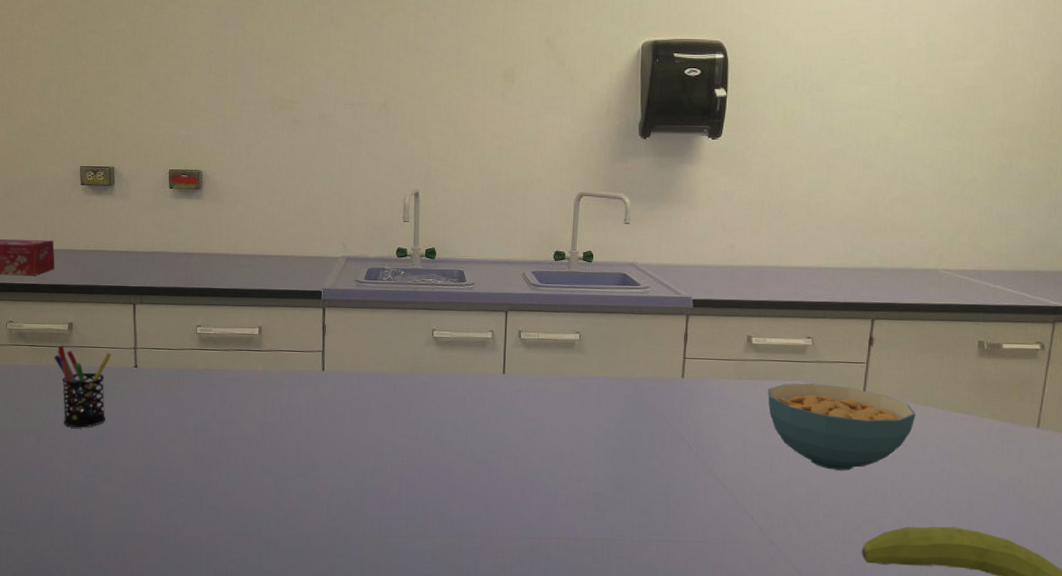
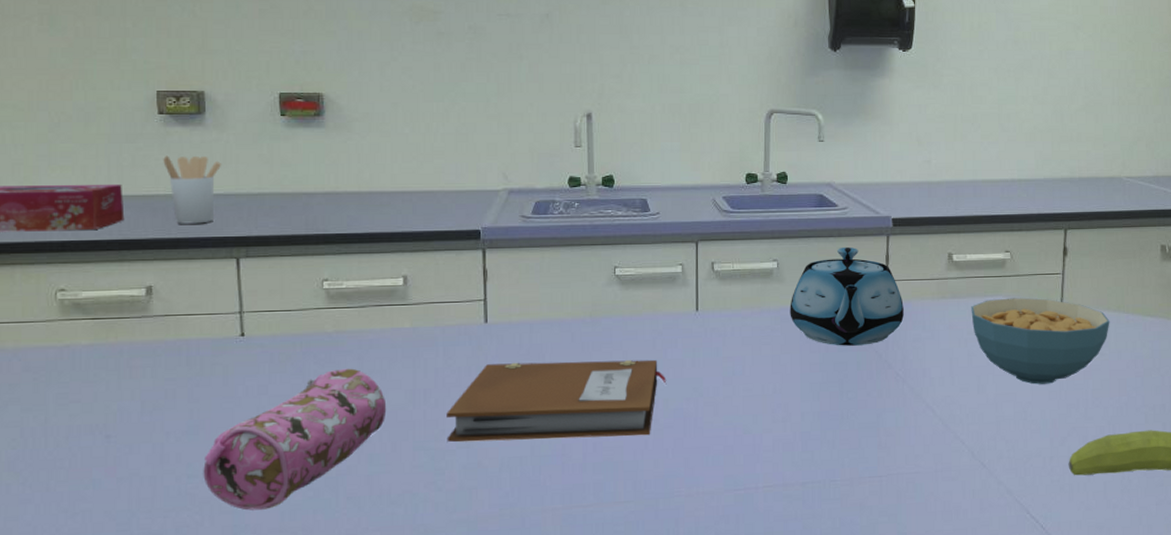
pen holder: present [54,345,112,428] -> none [127,316,208,417]
utensil holder: none [83,218,124,275] -> present [163,155,221,224]
pencil case: none [104,400,242,509] -> present [203,368,387,511]
notebook: none [288,406,474,481] -> present [446,359,667,442]
teapot: none [589,323,700,418] -> present [790,246,904,346]

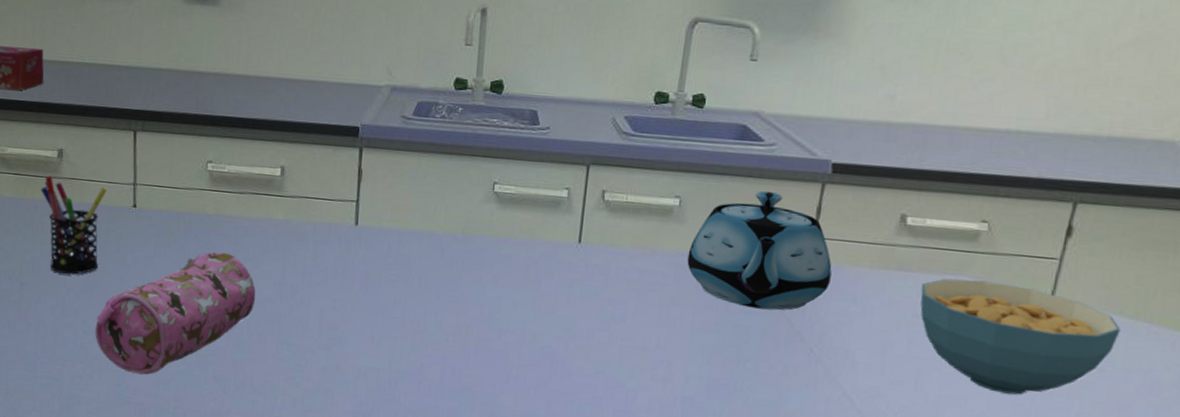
pen holder: none [127,316,208,417] -> present [41,176,107,275]
utensil holder: present [163,155,221,224] -> none [78,24,126,94]
notebook: present [446,359,667,442] -> none [308,268,537,370]

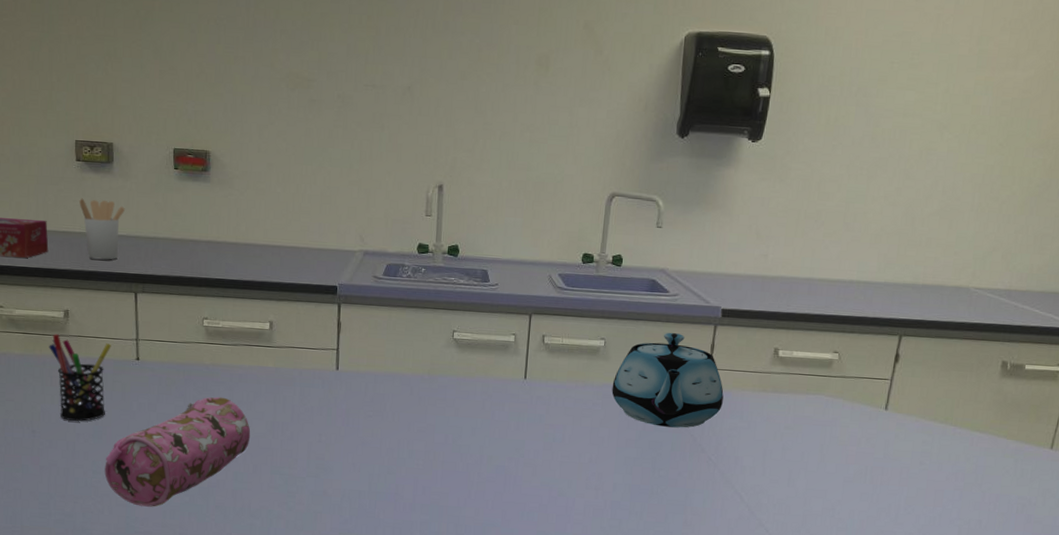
utensil holder: none [78,24,126,94] -> present [79,198,125,260]
cereal bowl: present [920,278,1121,395] -> none [790,397,935,486]

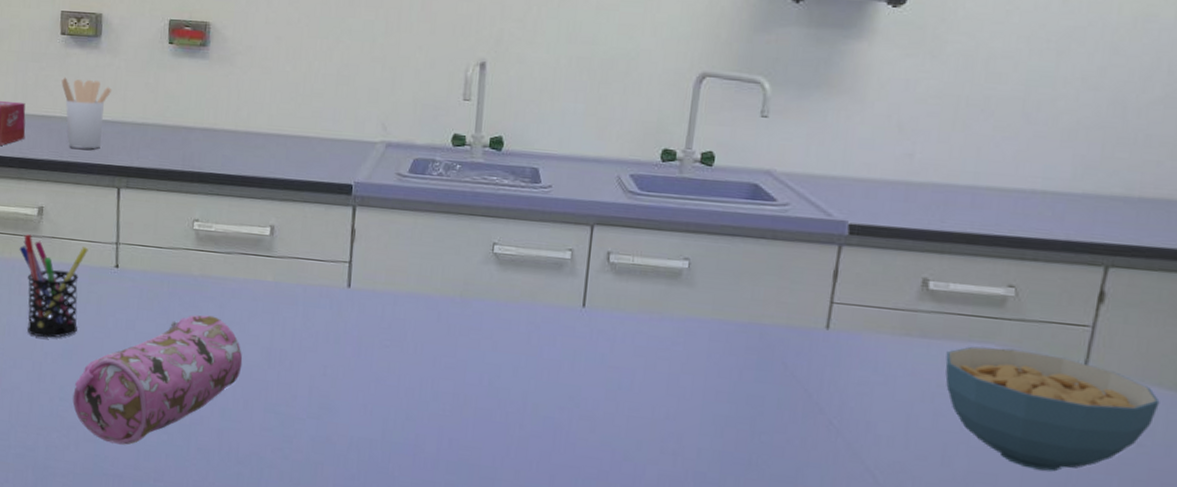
teapot: present [612,332,724,428] -> none [697,253,851,380]
cereal bowl: none [790,397,935,486] -> present [945,346,1160,472]

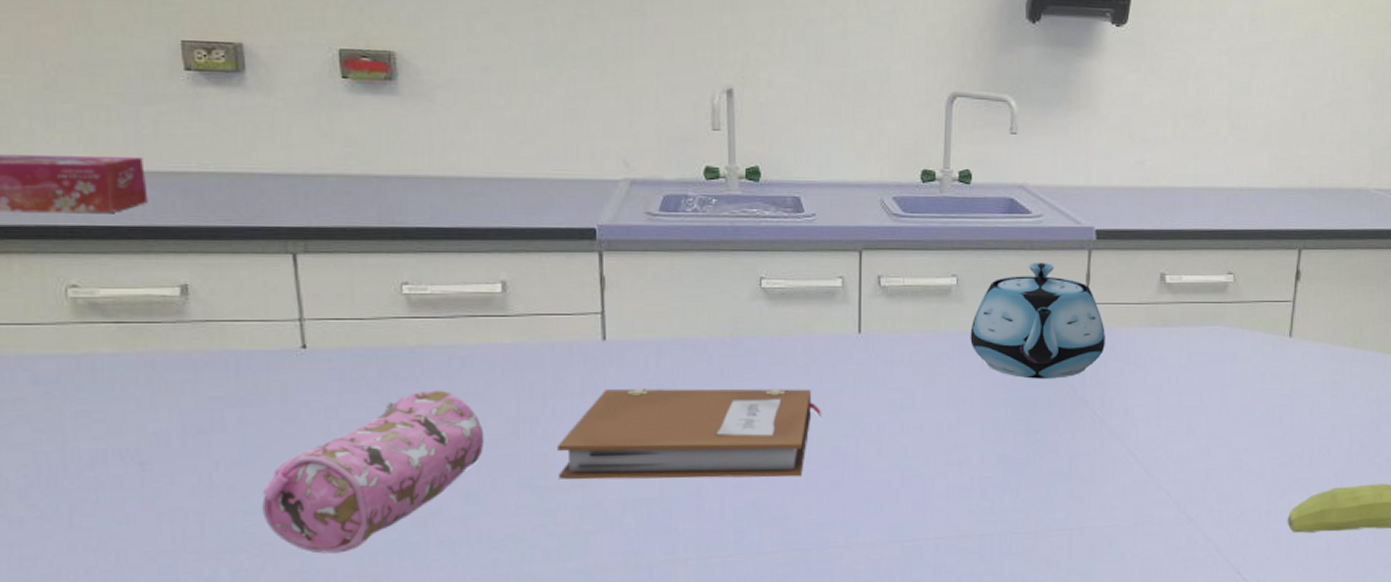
pen holder: present [19,234,88,338] -> none [159,320,261,443]
utensil holder: present [61,77,111,149] -> none [194,123,268,210]
notebook: none [297,333,539,442] -> present [557,388,822,480]
teapot: none [697,253,851,380] -> present [970,262,1105,379]
cereal bowl: present [945,346,1160,472] -> none [1184,328,1345,429]

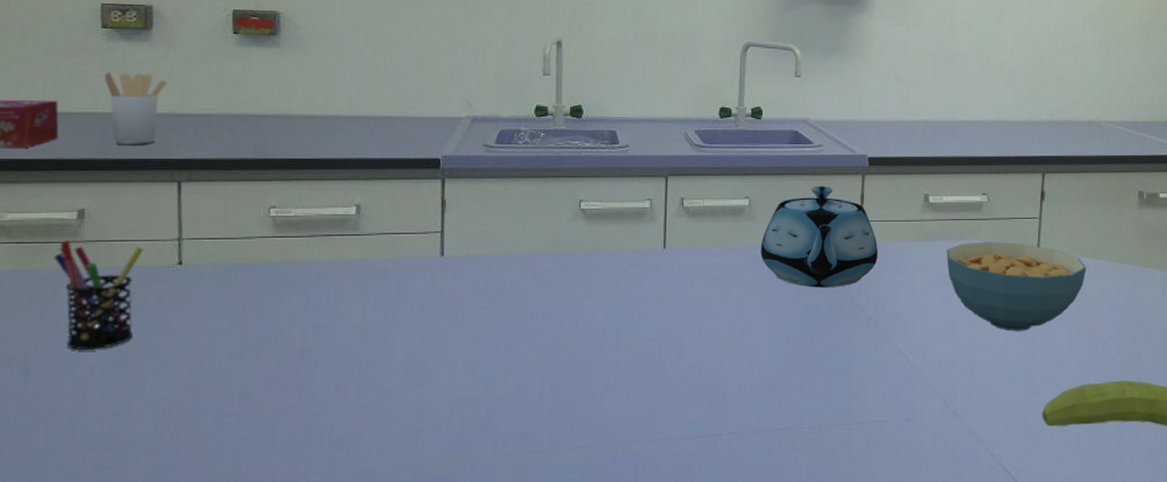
pen holder: none [159,320,261,443] -> present [54,240,144,350]
utensil holder: none [194,123,268,210] -> present [104,71,166,144]
pencil case: present [262,390,485,554] -> none [129,301,332,452]
notebook: present [557,388,822,480] -> none [395,298,631,382]
cereal bowl: none [1184,328,1345,429] -> present [946,242,1087,331]

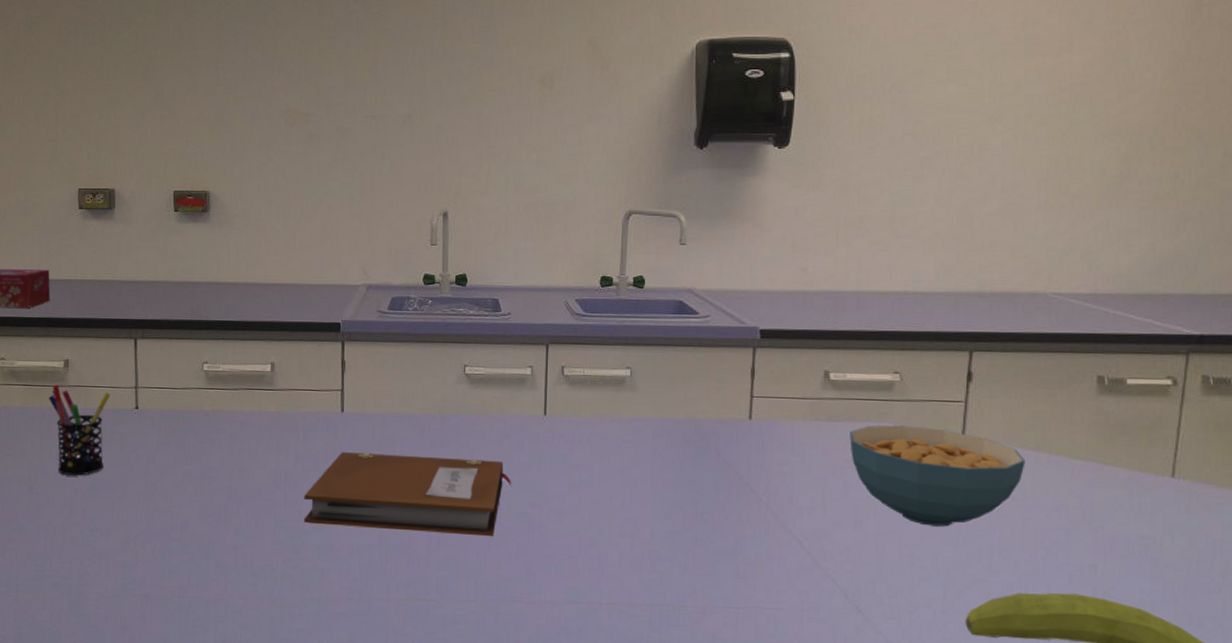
utensil holder: present [104,71,166,144] -> none [81,245,125,307]
notebook: none [395,298,631,382] -> present [303,452,512,537]
teapot: present [760,185,878,288] -> none [642,357,770,465]

